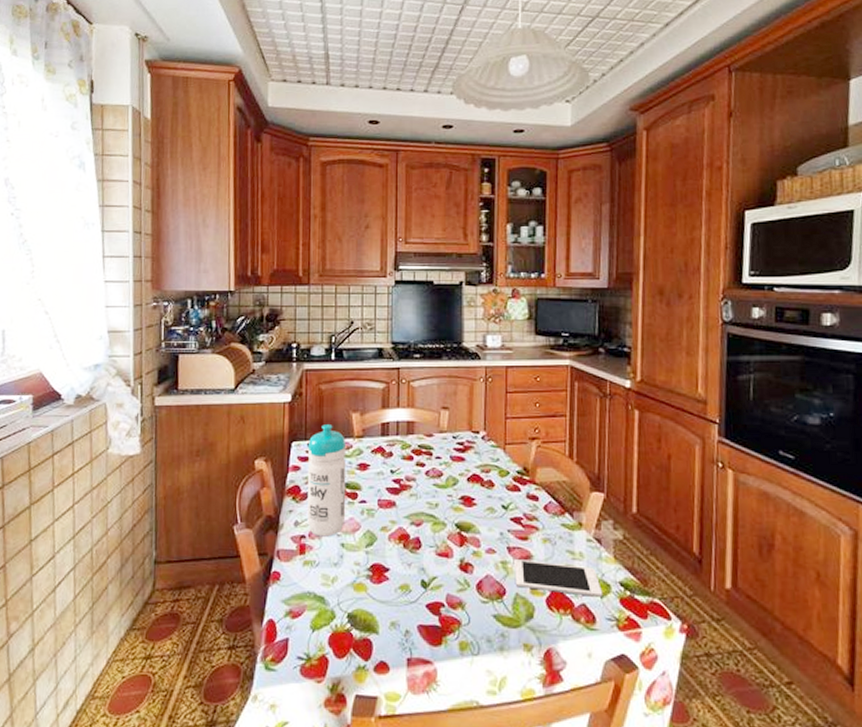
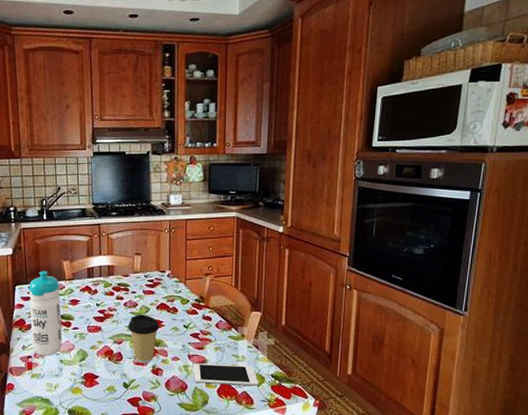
coffee cup: none [429,487,471,556] -> present [128,314,160,364]

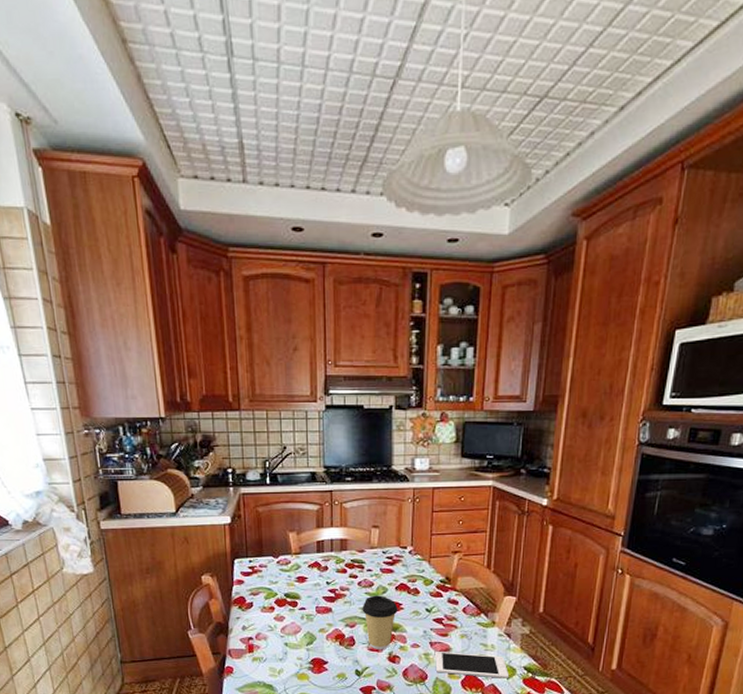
water bottle: present [28,271,63,356] -> none [249,543,288,638]

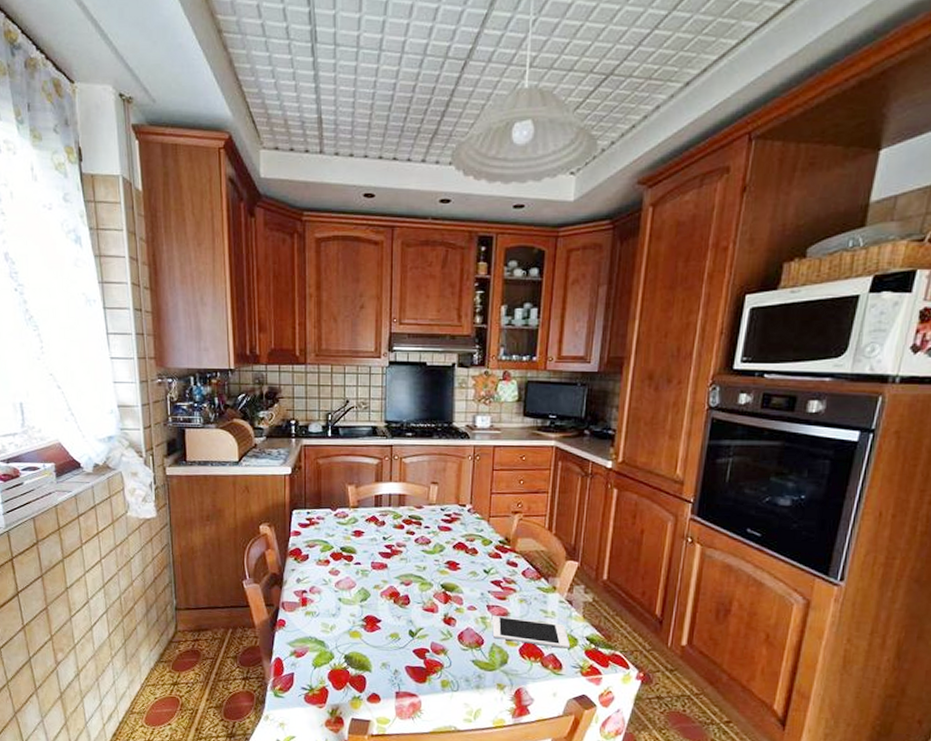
coffee cup: present [362,595,398,650] -> none [418,553,455,611]

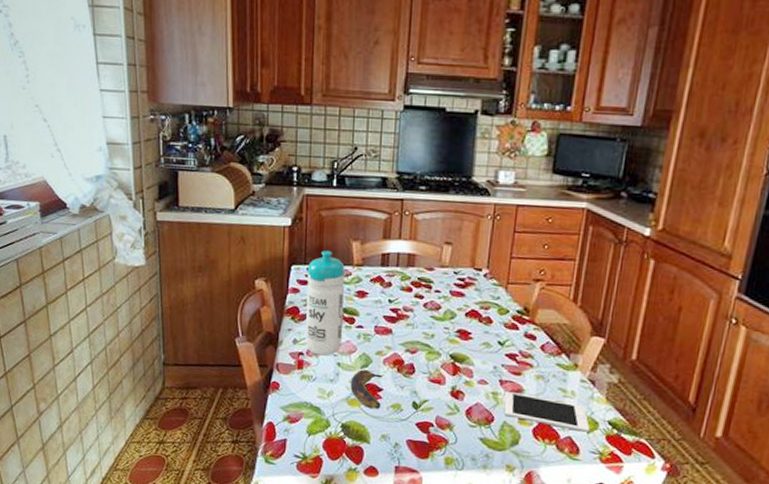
water bottle: none [307,495,343,592] -> present [305,251,346,356]
banana: none [351,603,382,639] -> present [350,369,384,409]

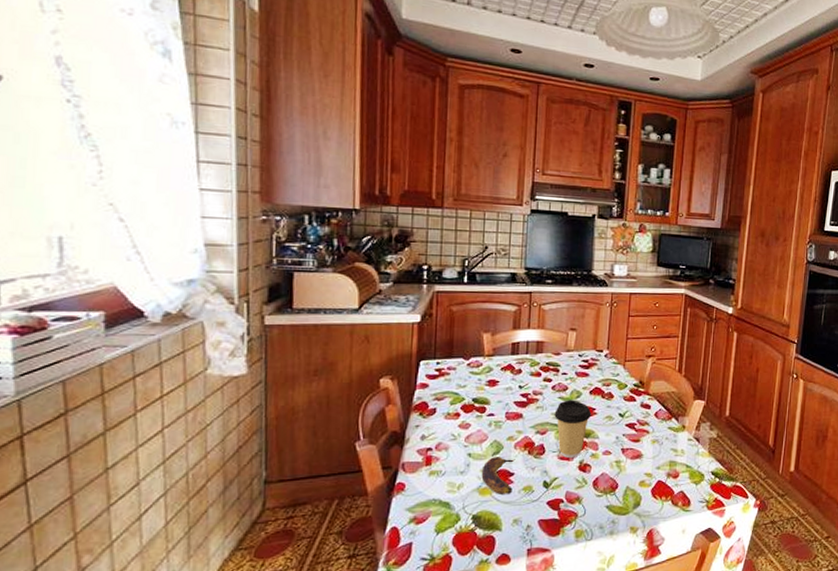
water bottle: present [305,251,346,356] -> none [434,344,477,448]
coffee cup: none [425,320,467,383] -> present [554,400,592,459]
cell phone: present [504,392,591,432] -> none [626,458,698,485]

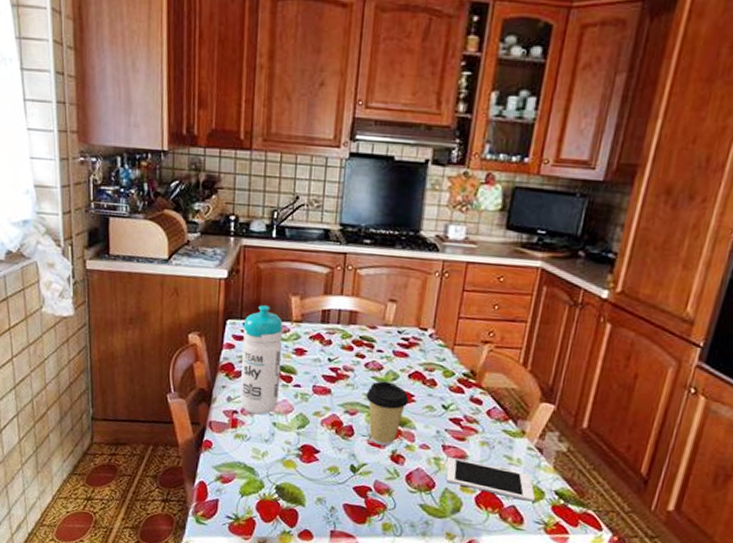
water bottle: none [434,344,477,448] -> present [240,305,284,415]
banana: present [481,457,515,494] -> none [286,430,322,472]
cell phone: none [626,458,698,485] -> present [446,457,536,502]

